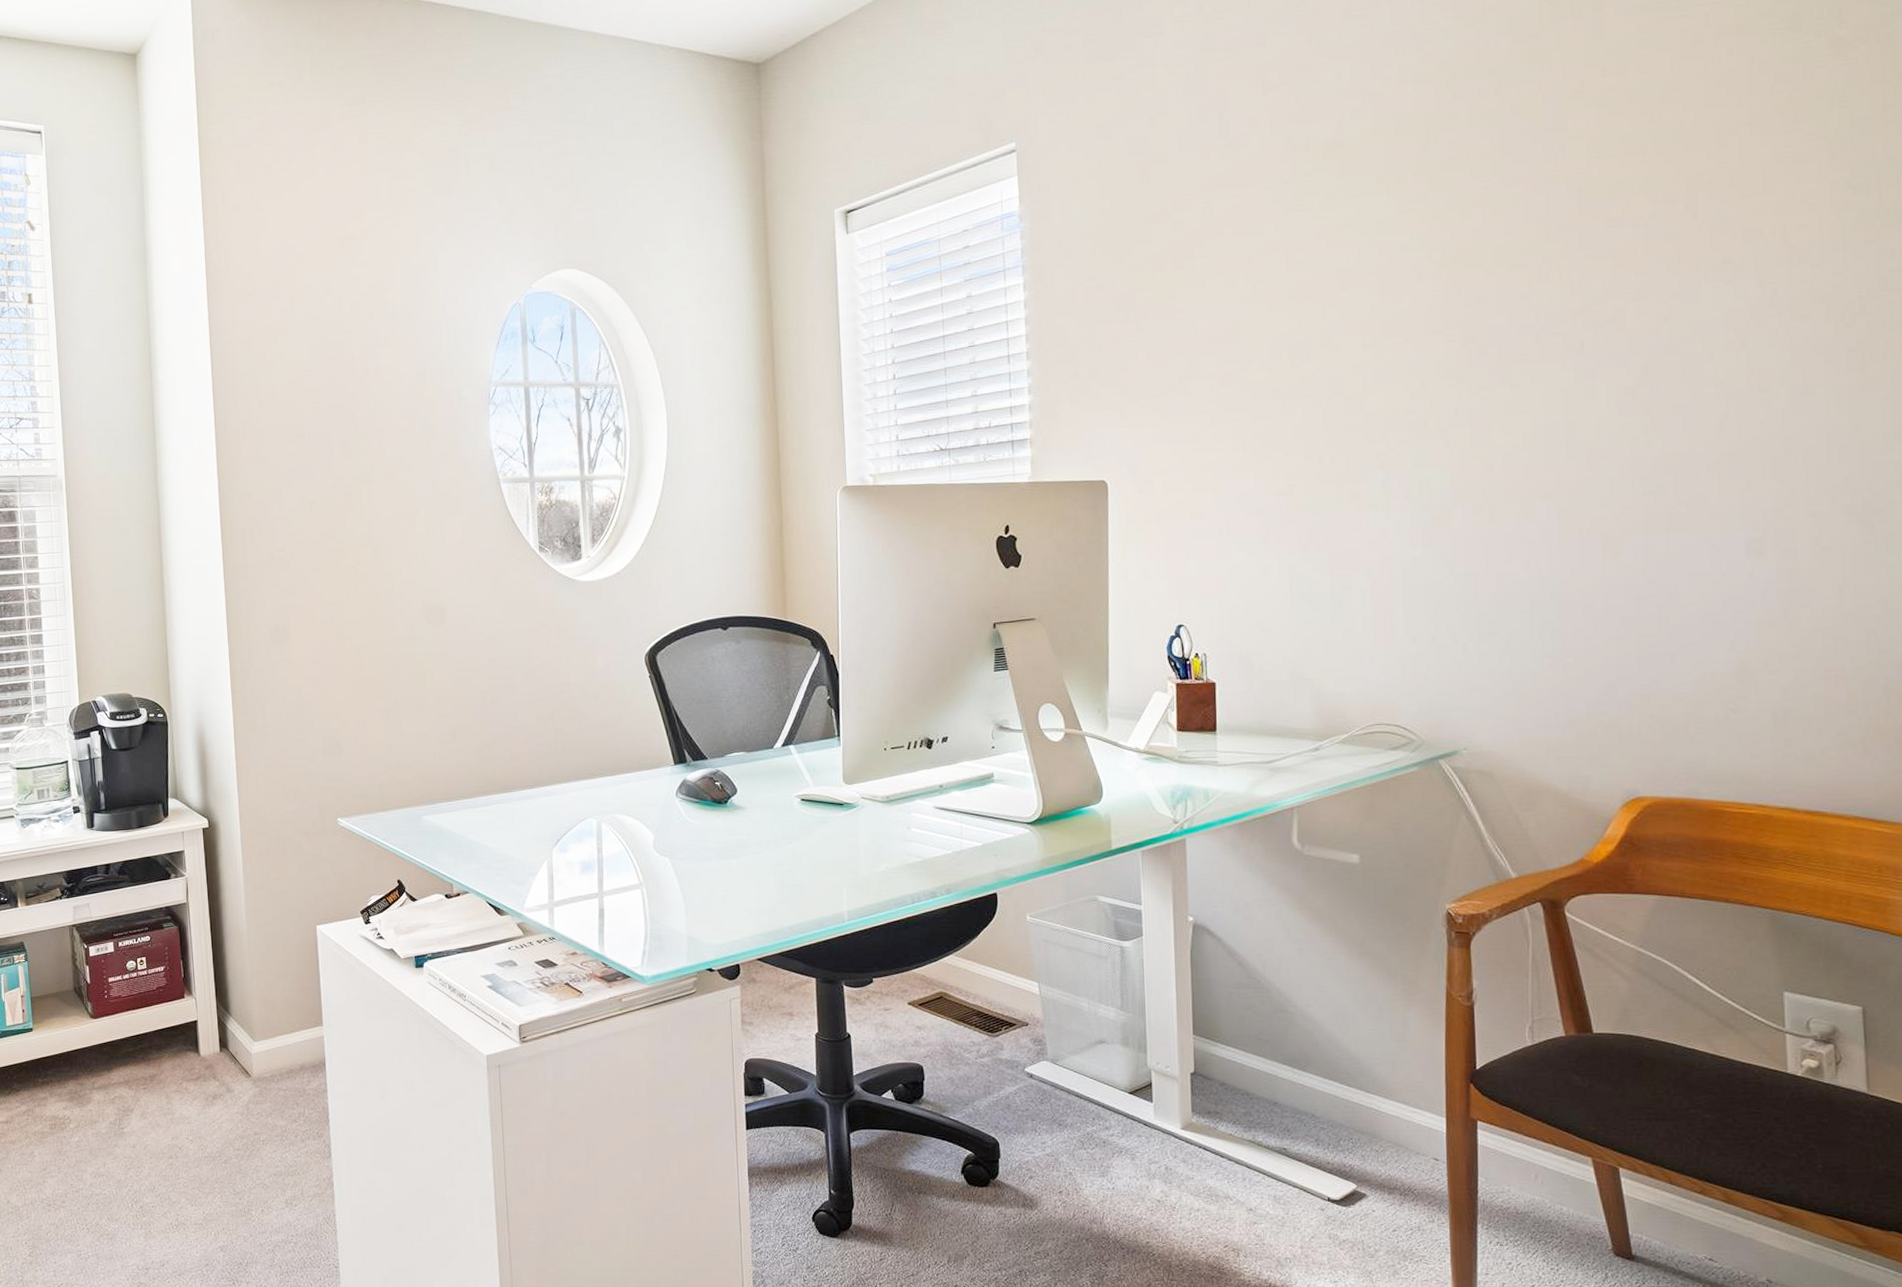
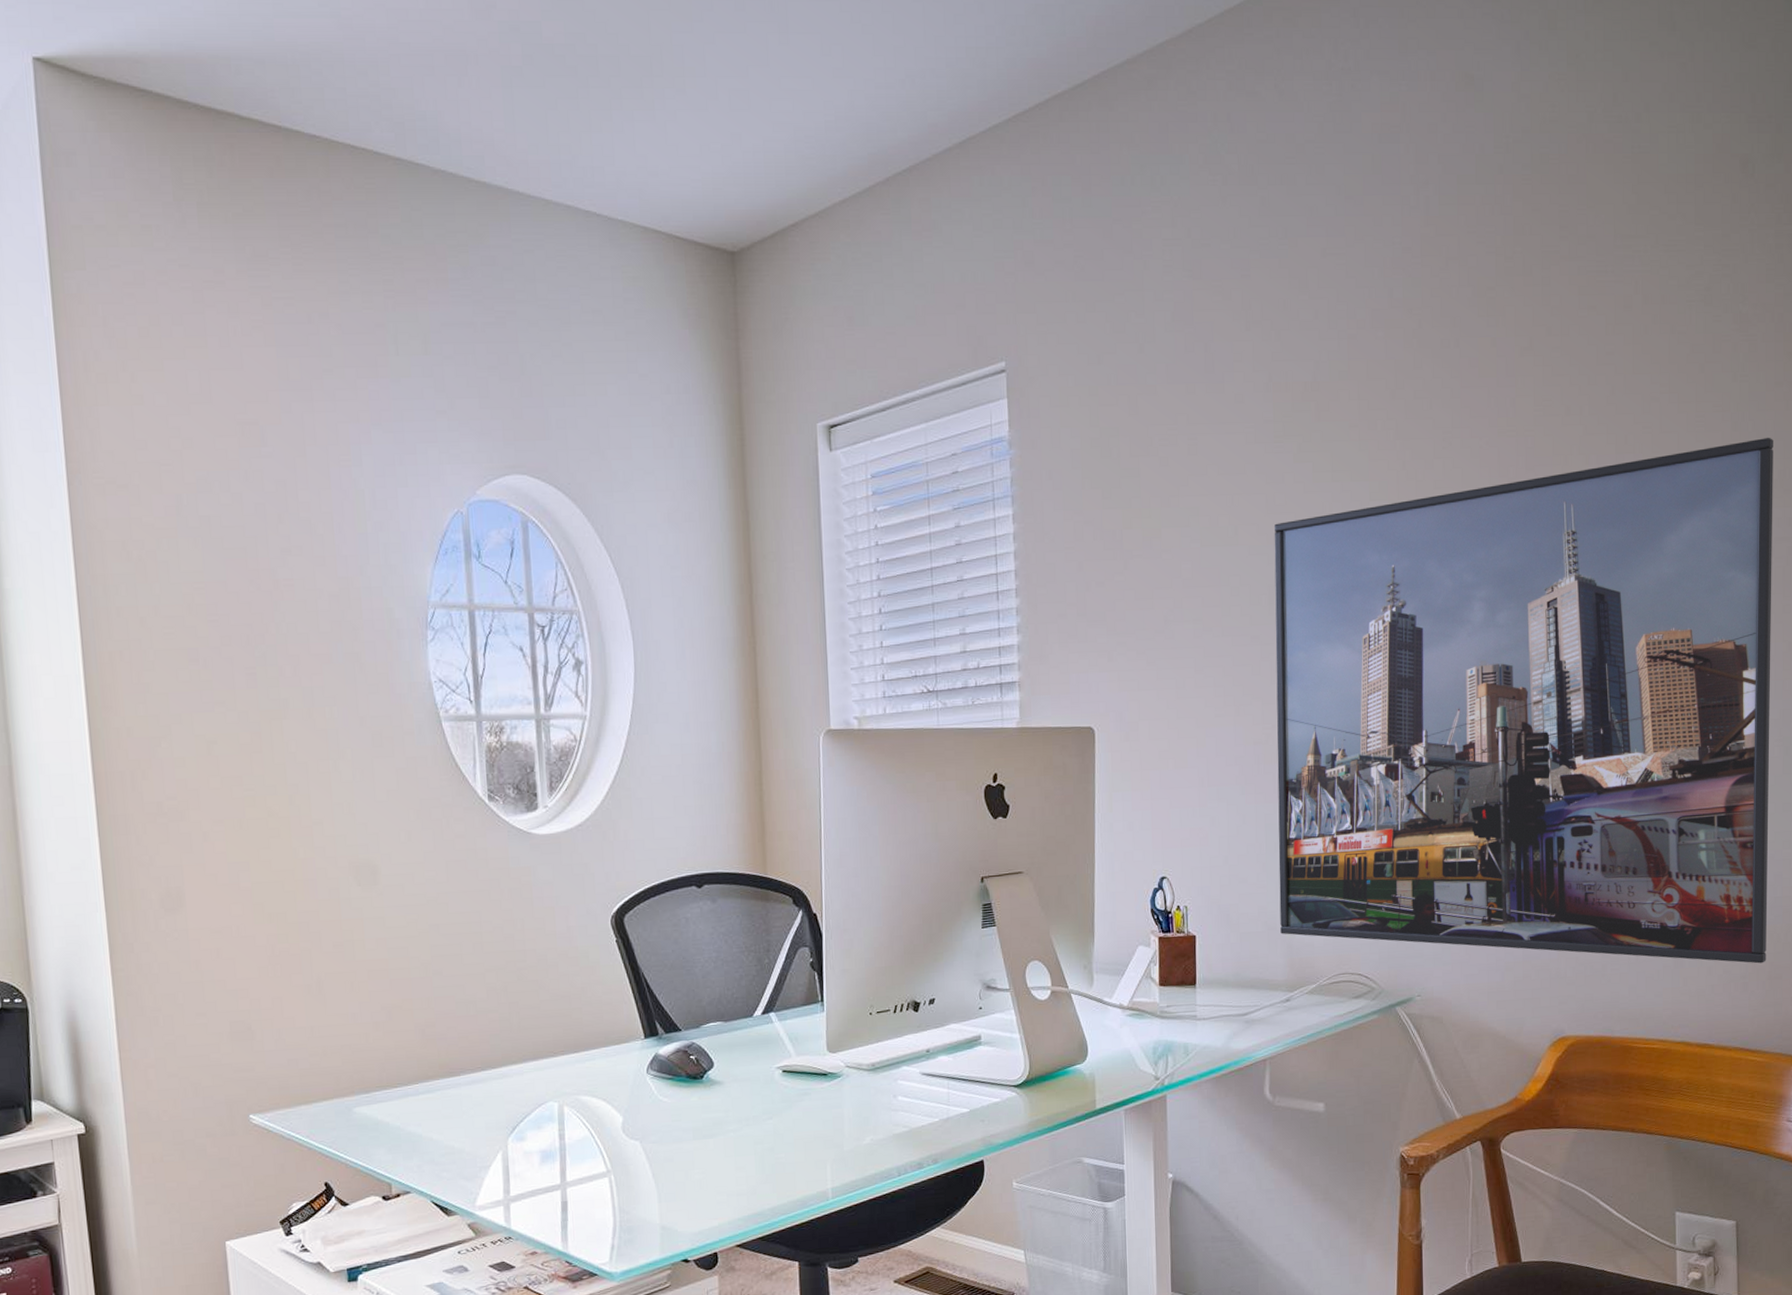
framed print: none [1295,163,1893,726] -> present [1274,437,1773,964]

